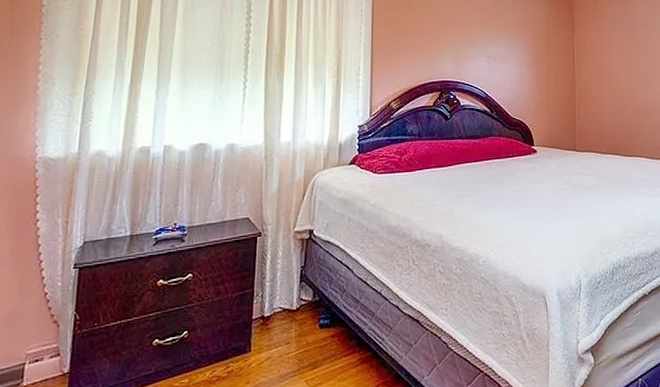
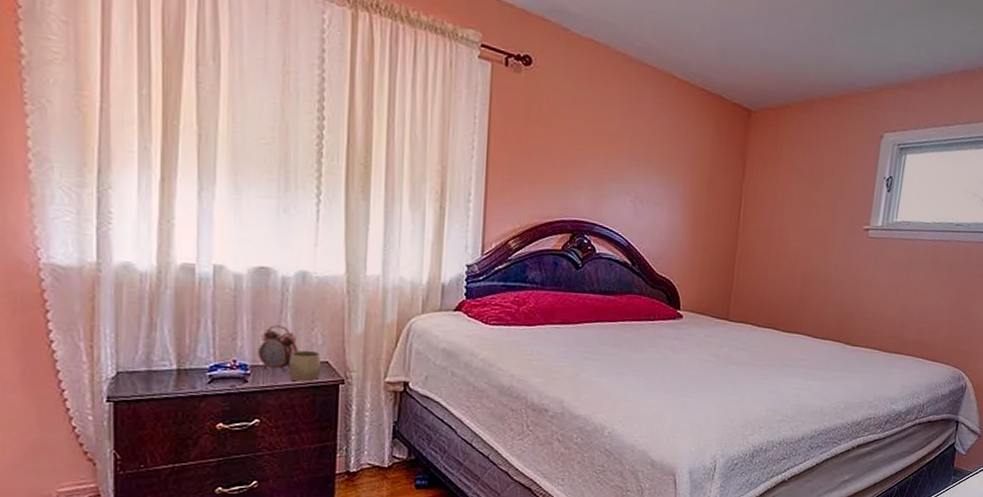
alarm clock: none [194,190,226,230] -> present [258,325,299,372]
mug: none [217,209,243,238] -> present [288,350,321,382]

